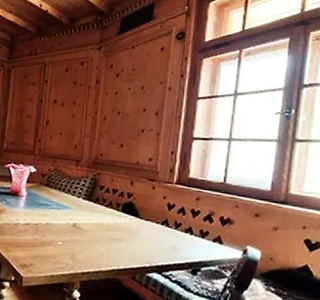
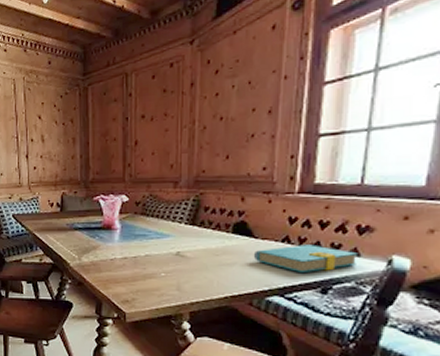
book: none [138,228,221,255] -> present [253,244,358,272]

